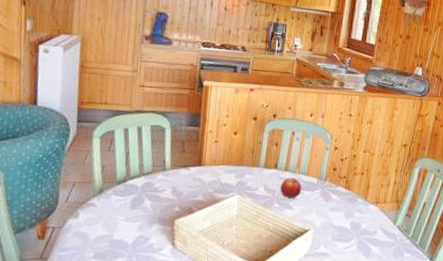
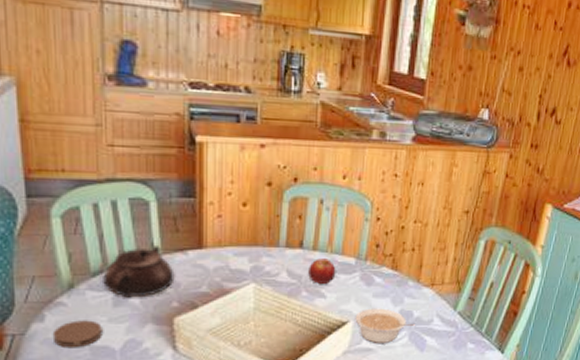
coaster: none [83,218,120,241] -> present [54,320,102,349]
teapot: none [125,162,179,202] -> present [103,246,175,298]
legume: none [315,219,362,249] -> present [355,308,415,343]

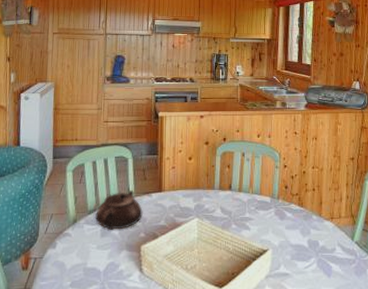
coaster: present [54,320,102,349] -> none [61,247,93,269]
fruit: present [308,259,336,284] -> none [236,198,257,218]
legume: present [355,308,415,343] -> none [273,238,321,269]

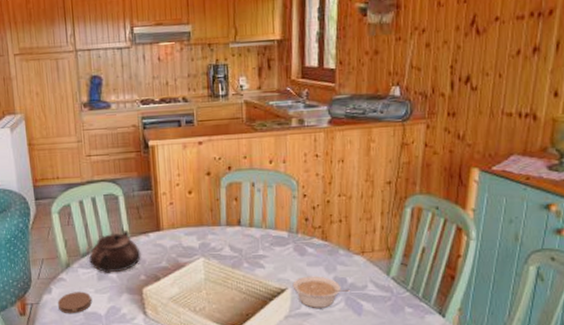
coaster: none [61,247,93,269] -> present [58,291,92,314]
legume: none [273,238,321,269] -> present [292,276,350,308]

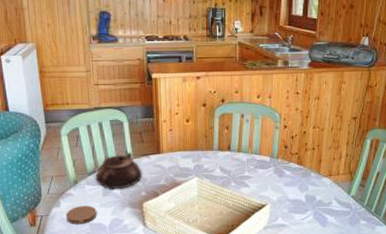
legume: present [292,276,350,308] -> none [271,194,318,220]

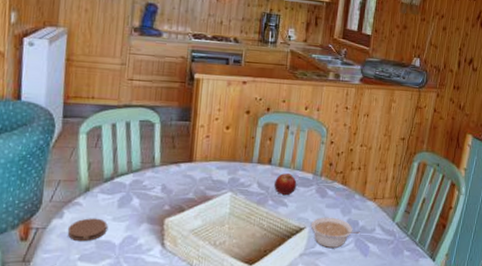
teapot: present [95,153,142,190] -> none [112,159,169,201]
fruit: none [235,158,256,177] -> present [274,173,297,195]
legume: none [271,194,318,220] -> present [310,217,360,248]

